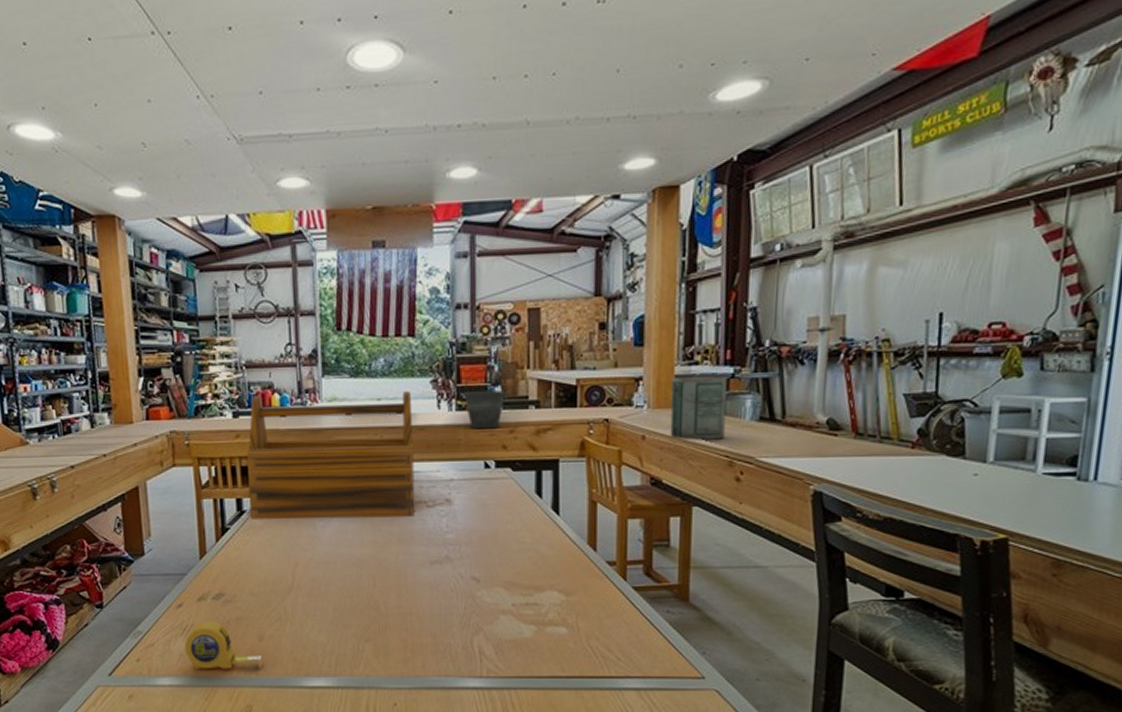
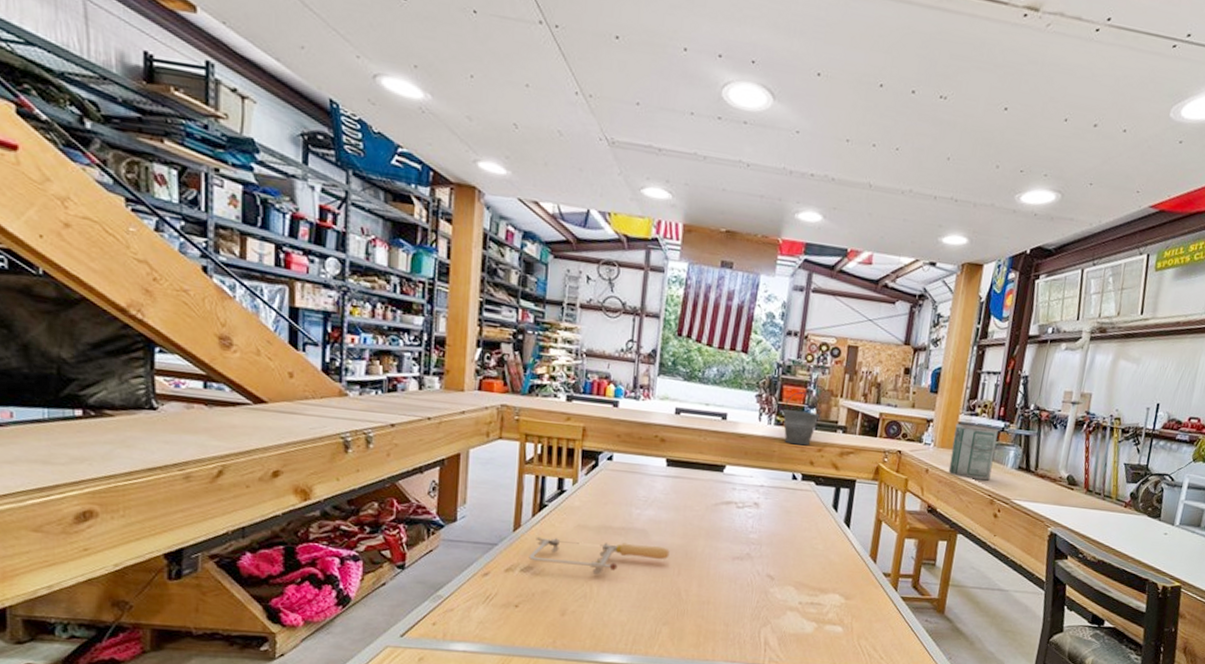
tape measure: present [185,620,263,669] -> none [485,591,563,642]
saw: none [218,558,362,596] -> present [529,536,670,576]
toolbox: present [246,391,416,520] -> none [570,383,737,515]

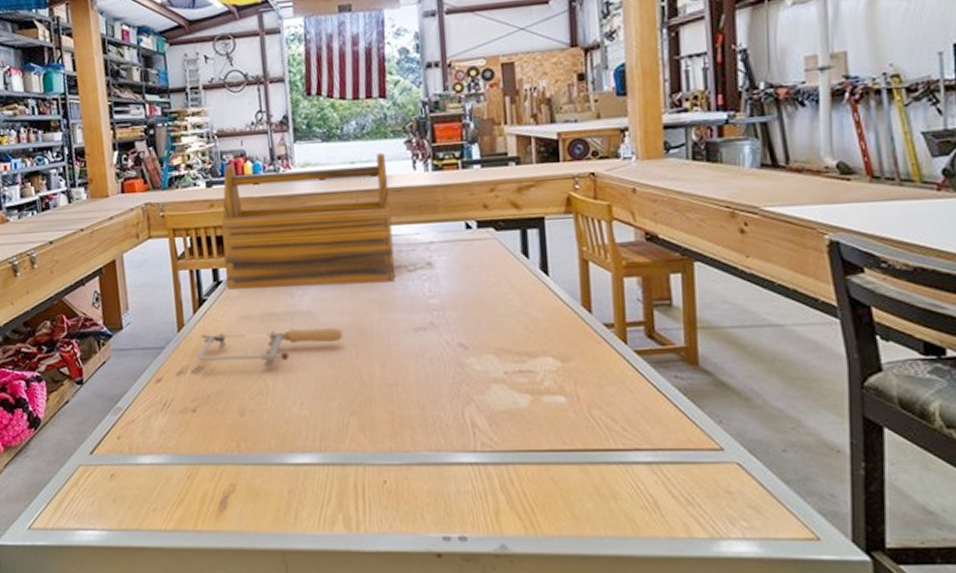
toolbox: none [570,383,737,515] -> present [221,153,396,290]
bucket: present [781,392,822,446] -> none [437,127,486,189]
paint can: present [948,424,1001,481] -> none [660,122,729,192]

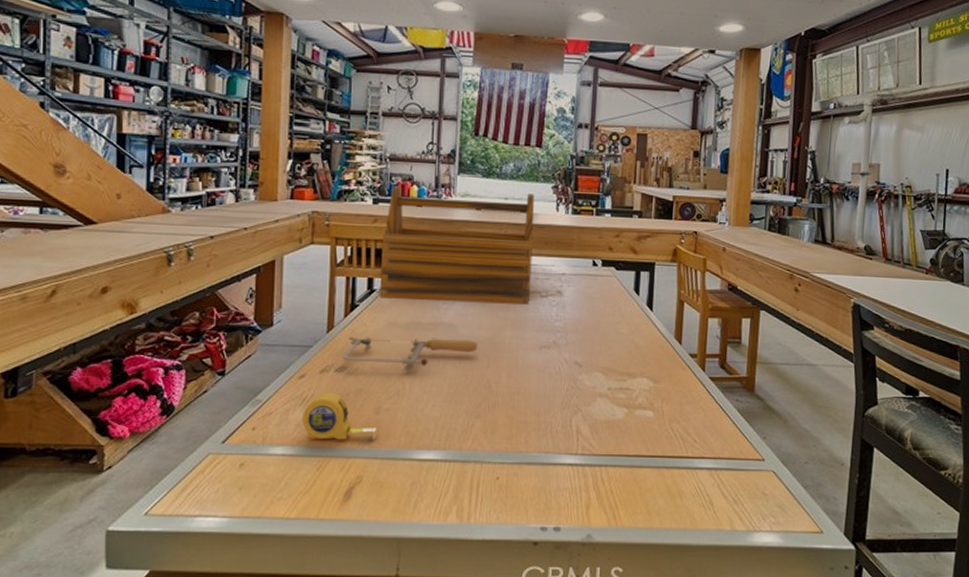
tape measure: none [165,395,245,447] -> present [302,392,378,441]

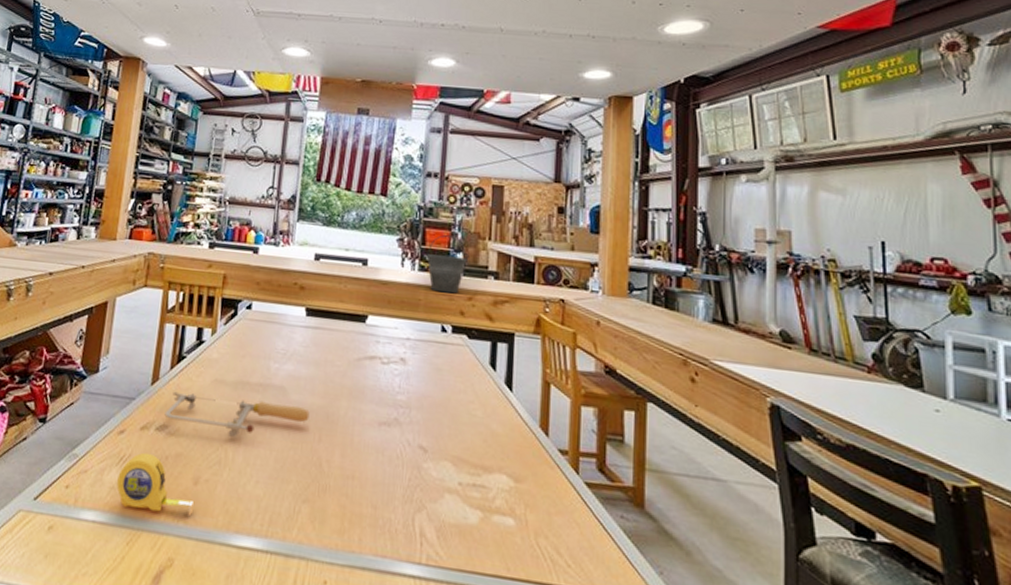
toolbox: present [380,186,535,305] -> none [208,230,378,372]
bucket: none [577,181,617,232] -> present [425,235,469,294]

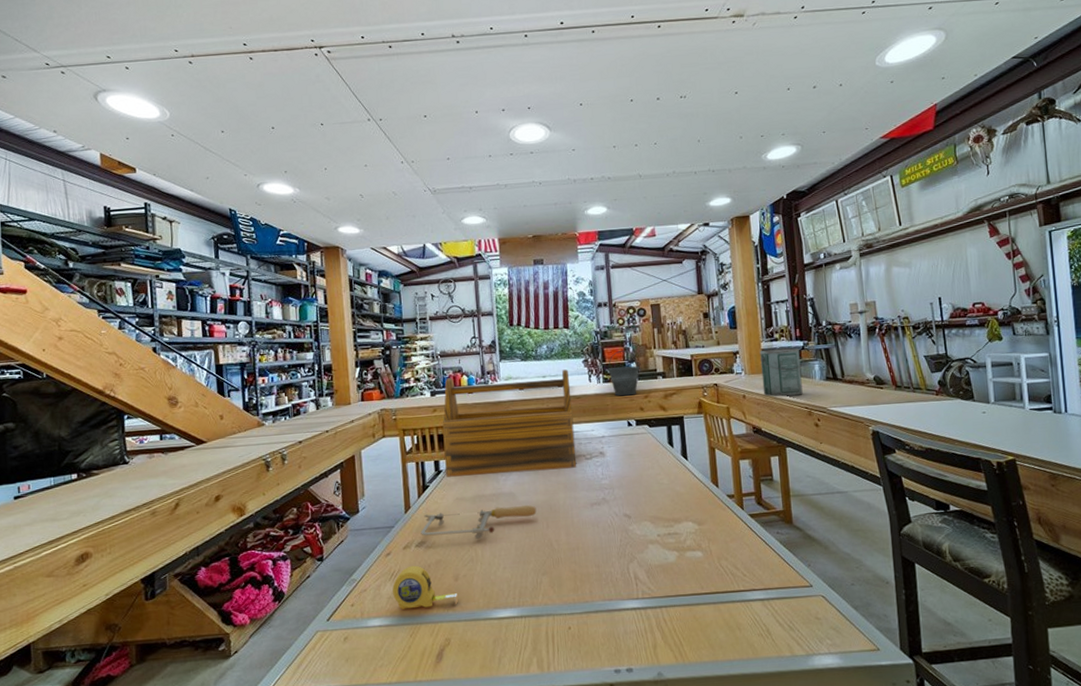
toolbox: none [208,230,378,372] -> present [442,369,577,477]
paint can: none [624,268,686,336] -> present [760,348,805,397]

